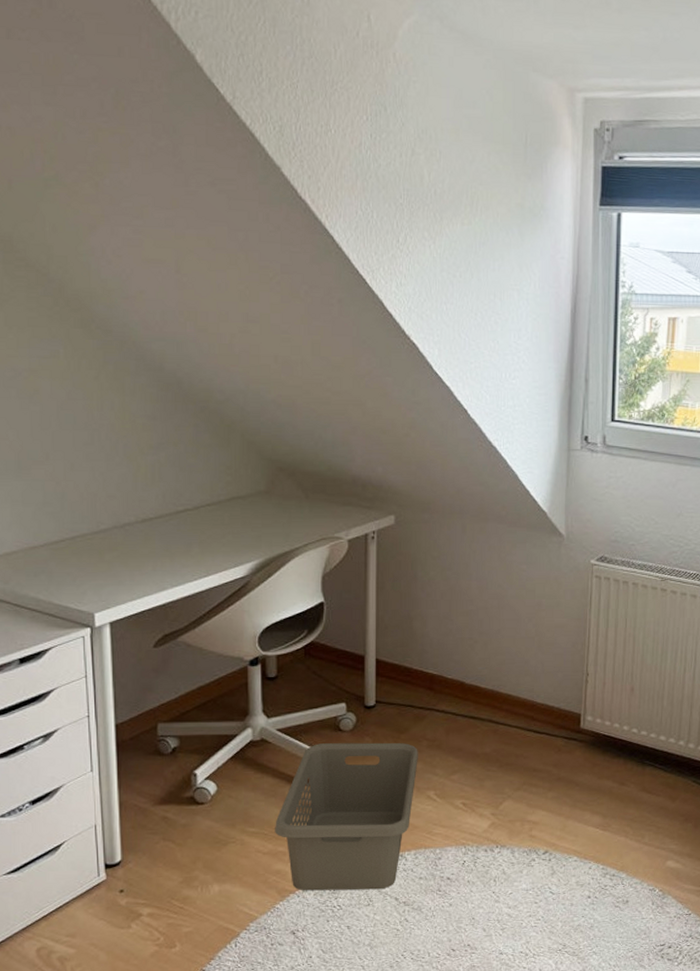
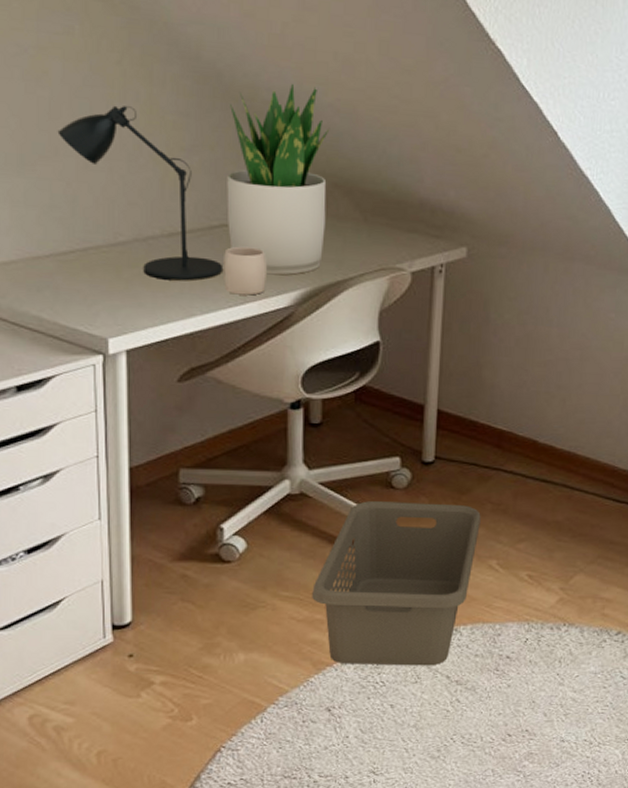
desk lamp: none [47,414,189,560] -> present [57,105,224,281]
mug: none [188,527,226,569] -> present [222,246,268,296]
planter: none [189,386,274,550] -> present [226,84,330,276]

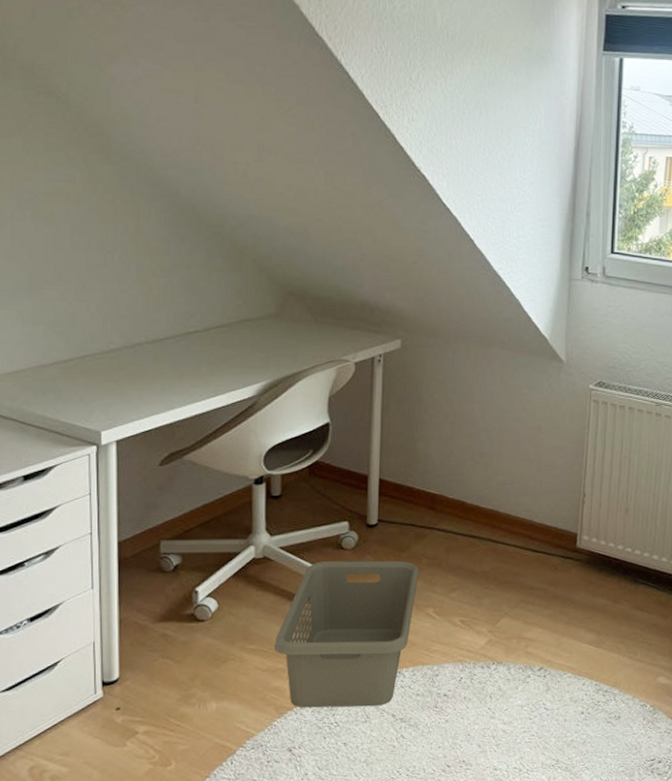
desk lamp: present [57,105,224,281] -> none [61,237,198,380]
mug: present [222,246,268,296] -> none [197,348,235,389]
planter: present [226,84,330,276] -> none [200,212,286,371]

